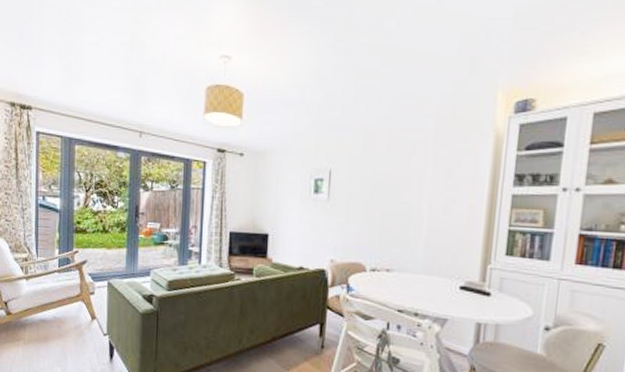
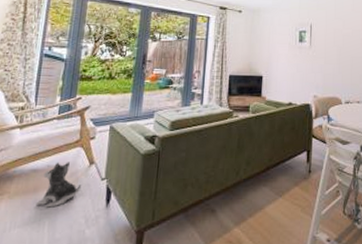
plush toy: none [47,314,86,357] -> present [35,162,82,208]

